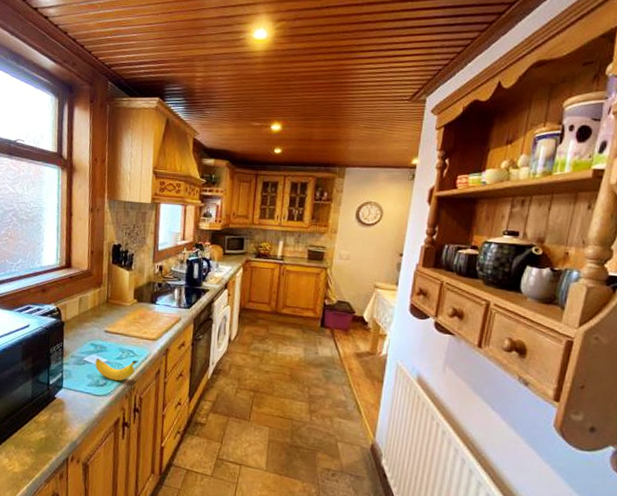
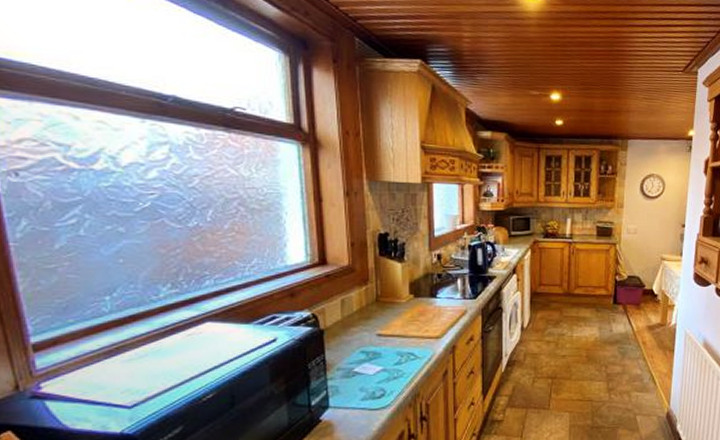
banana: present [95,358,139,382] -> none [368,363,422,390]

